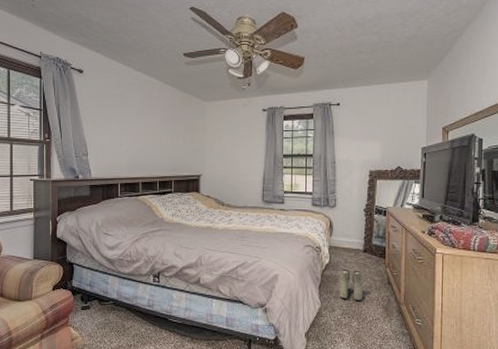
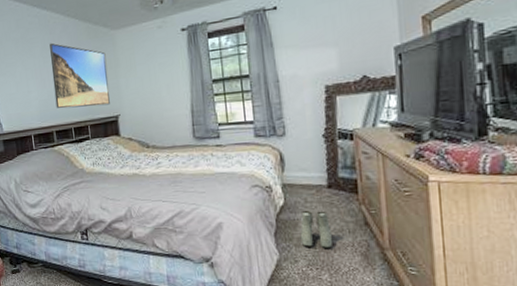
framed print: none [145,104,196,165] -> present [49,43,110,109]

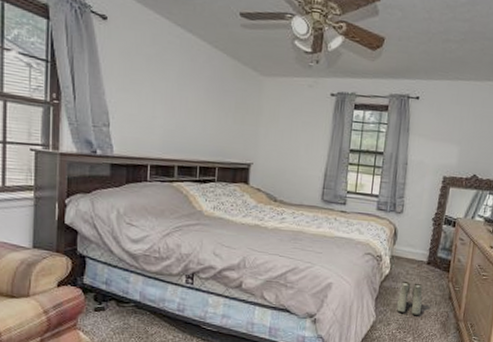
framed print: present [49,43,110,109] -> none [183,70,250,151]

